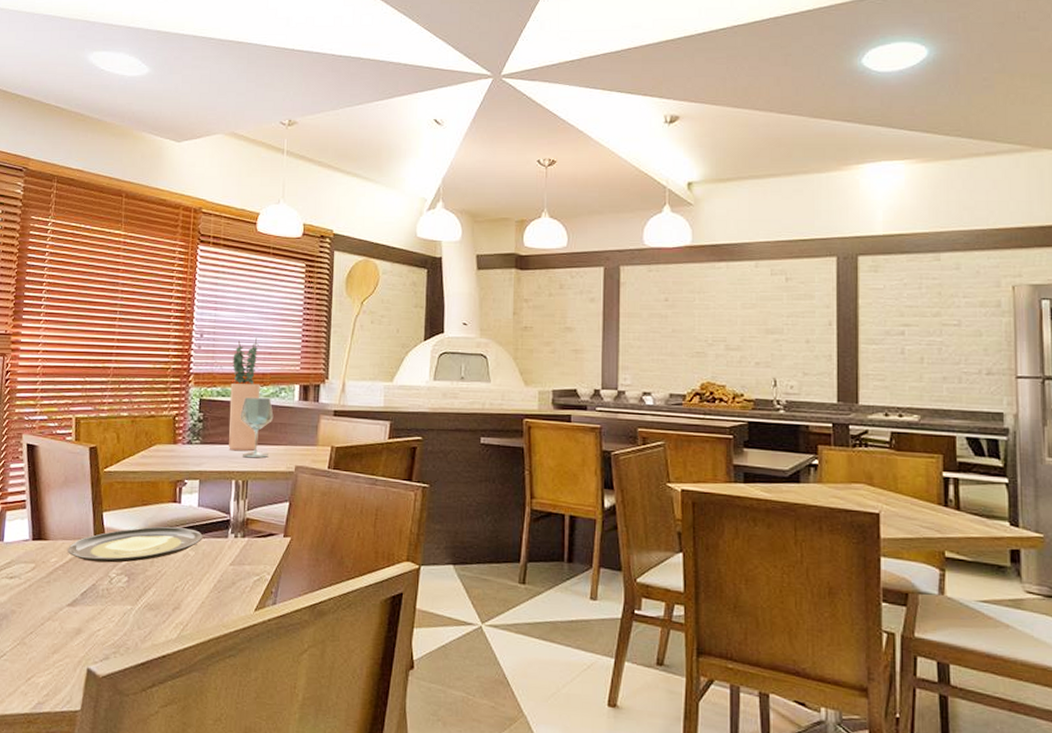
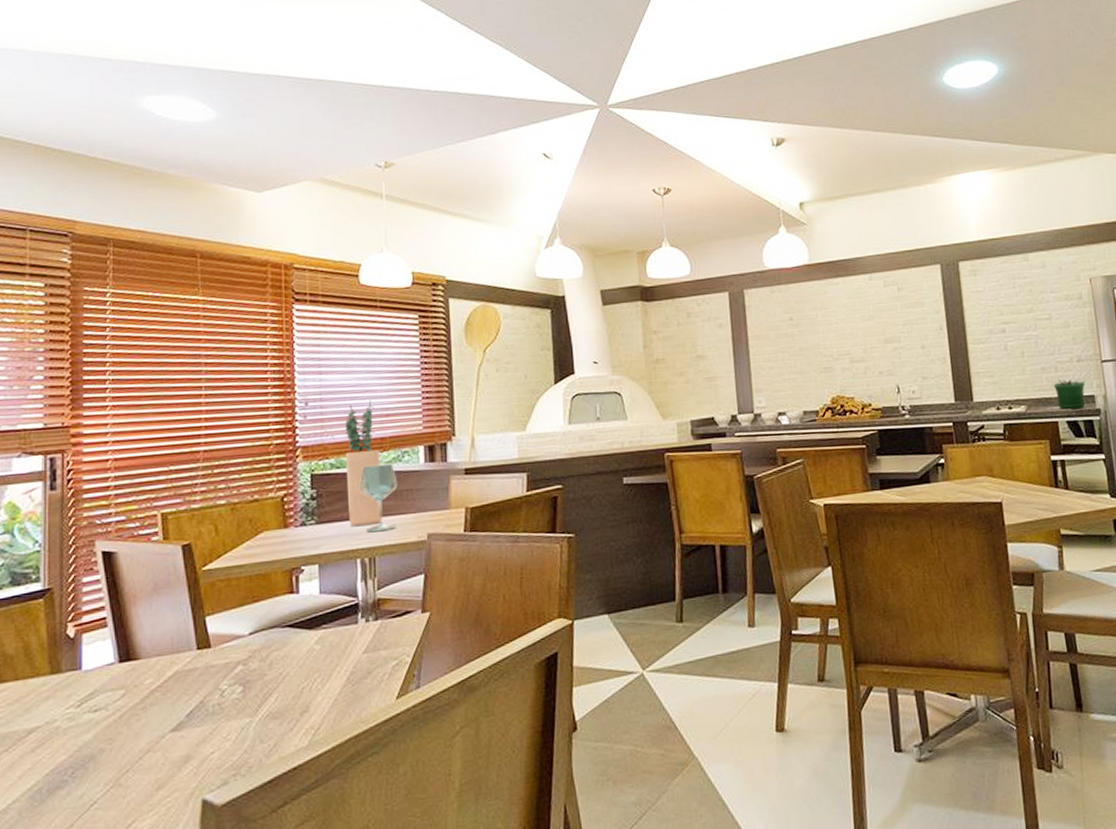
plate: present [67,526,203,563] -> none [164,620,328,677]
planter: none [955,392,998,426] -> present [1054,378,1089,410]

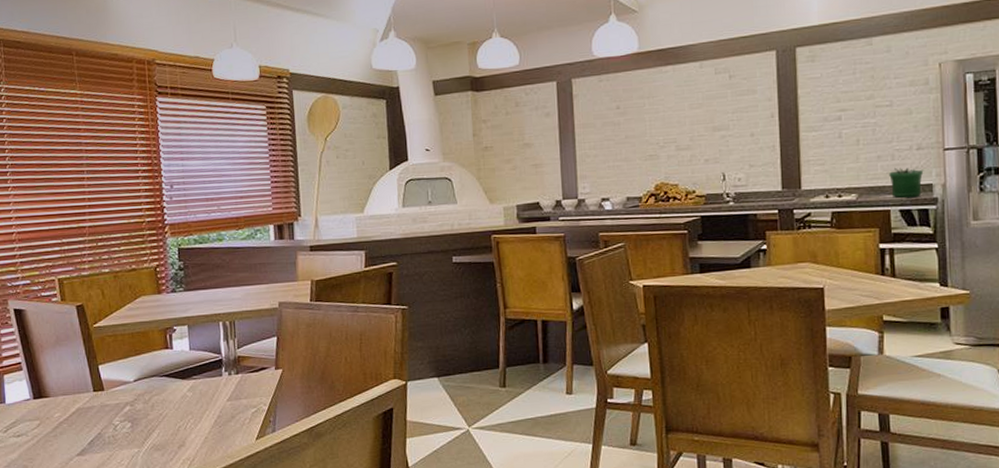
vase: present [345,399,383,527] -> none [205,183,240,294]
wine glass: present [359,464,398,532] -> none [219,241,252,300]

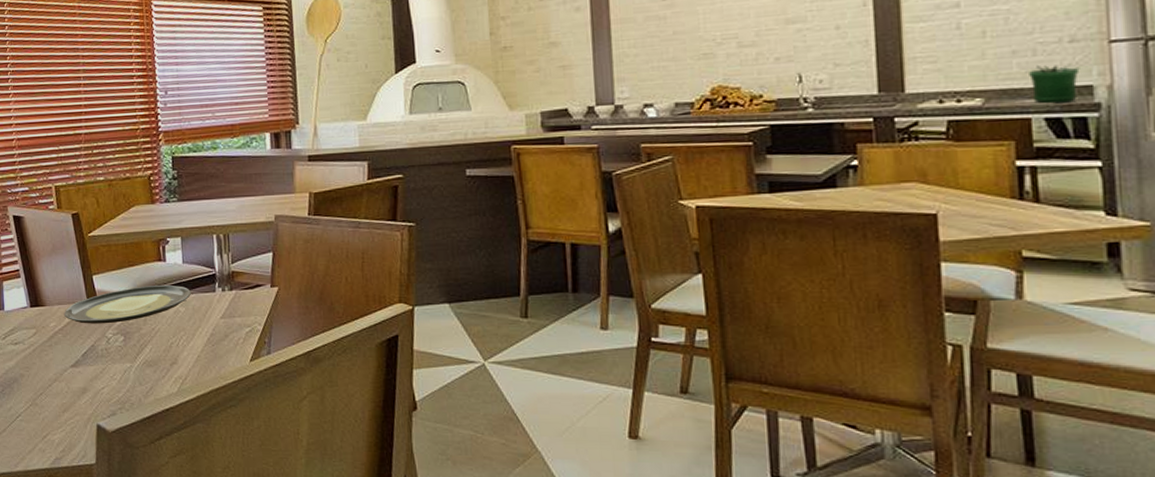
plate: none [68,371,198,413] -> present [63,285,191,324]

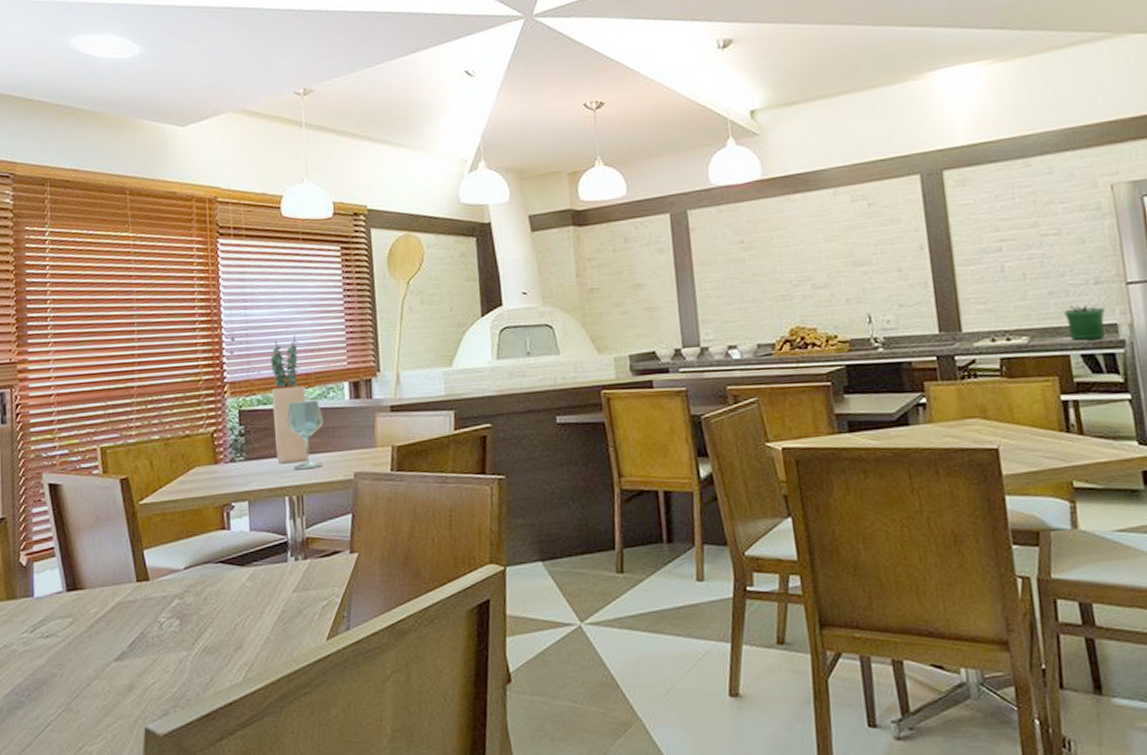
plate: present [63,285,191,324] -> none [107,557,259,608]
vase: none [200,88,235,206] -> present [271,334,310,464]
wine glass: none [213,150,248,211] -> present [286,401,324,470]

